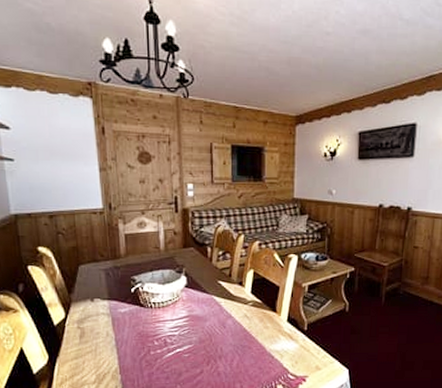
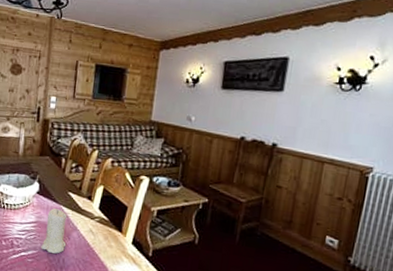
candle: none [196,300,223,344] -> present [41,208,68,254]

